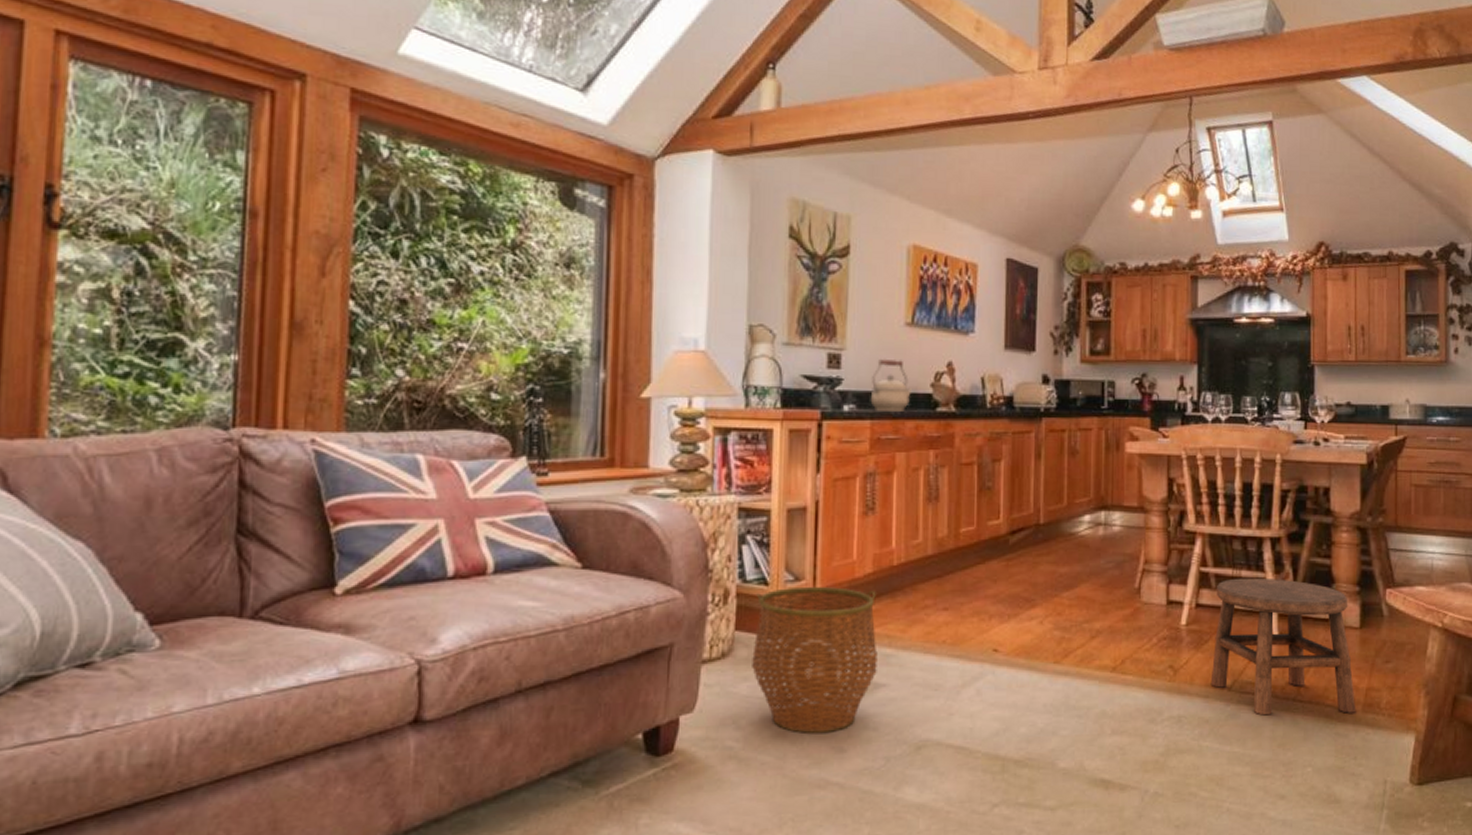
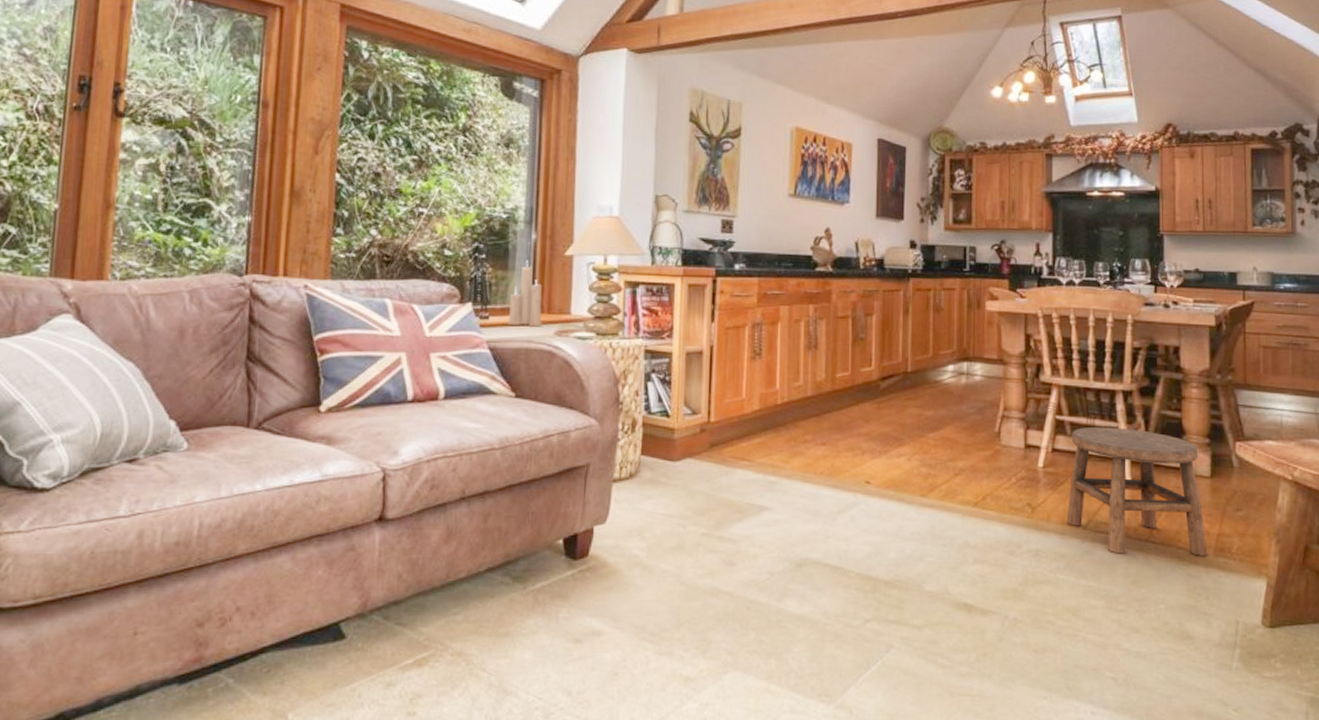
candle: none [572,404,615,482] -> present [508,260,543,326]
basket: present [752,586,878,733] -> none [655,419,763,547]
kettle: present [870,358,912,413] -> none [758,224,794,272]

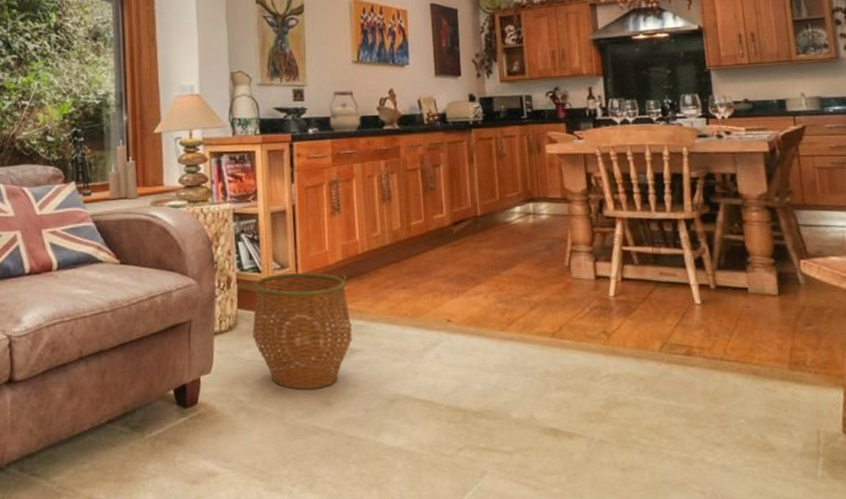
basket: none [655,419,763,547] -> present [251,272,352,390]
kettle: none [758,224,794,272] -> present [329,90,362,133]
stool: present [1066,426,1208,556] -> none [638,254,783,373]

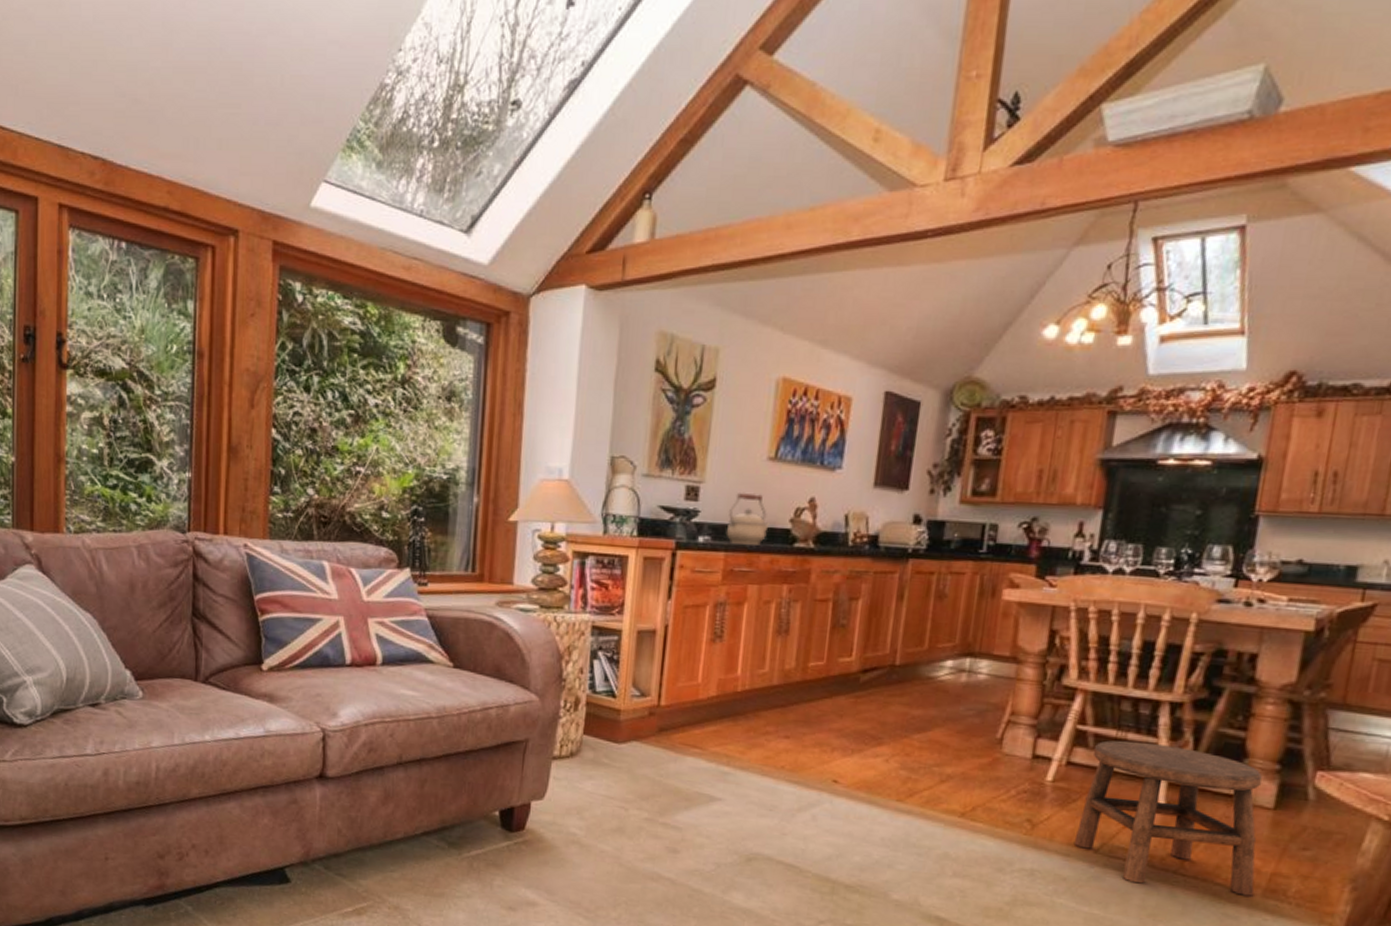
candle: present [108,140,139,199] -> none [447,525,484,595]
basket: present [251,272,352,390] -> none [597,702,718,834]
stool: none [638,254,783,373] -> present [1073,740,1263,896]

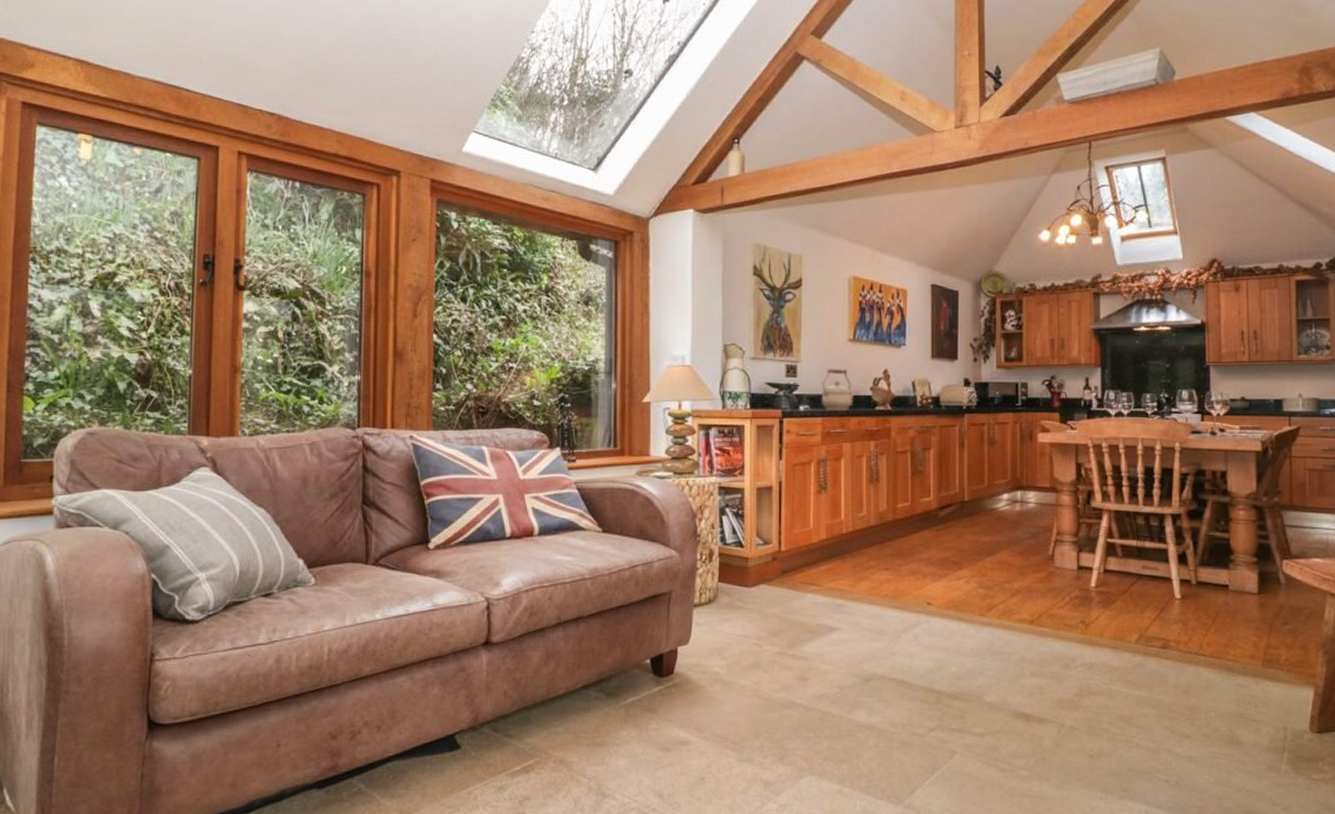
stool: present [1073,740,1263,896] -> none [1119,548,1256,667]

